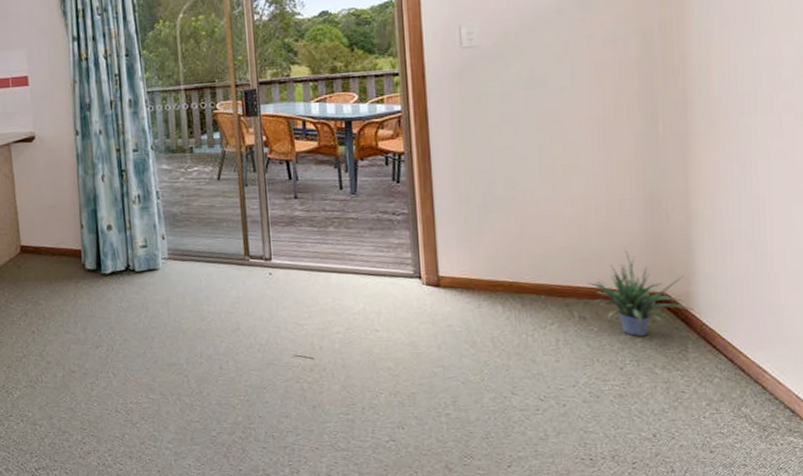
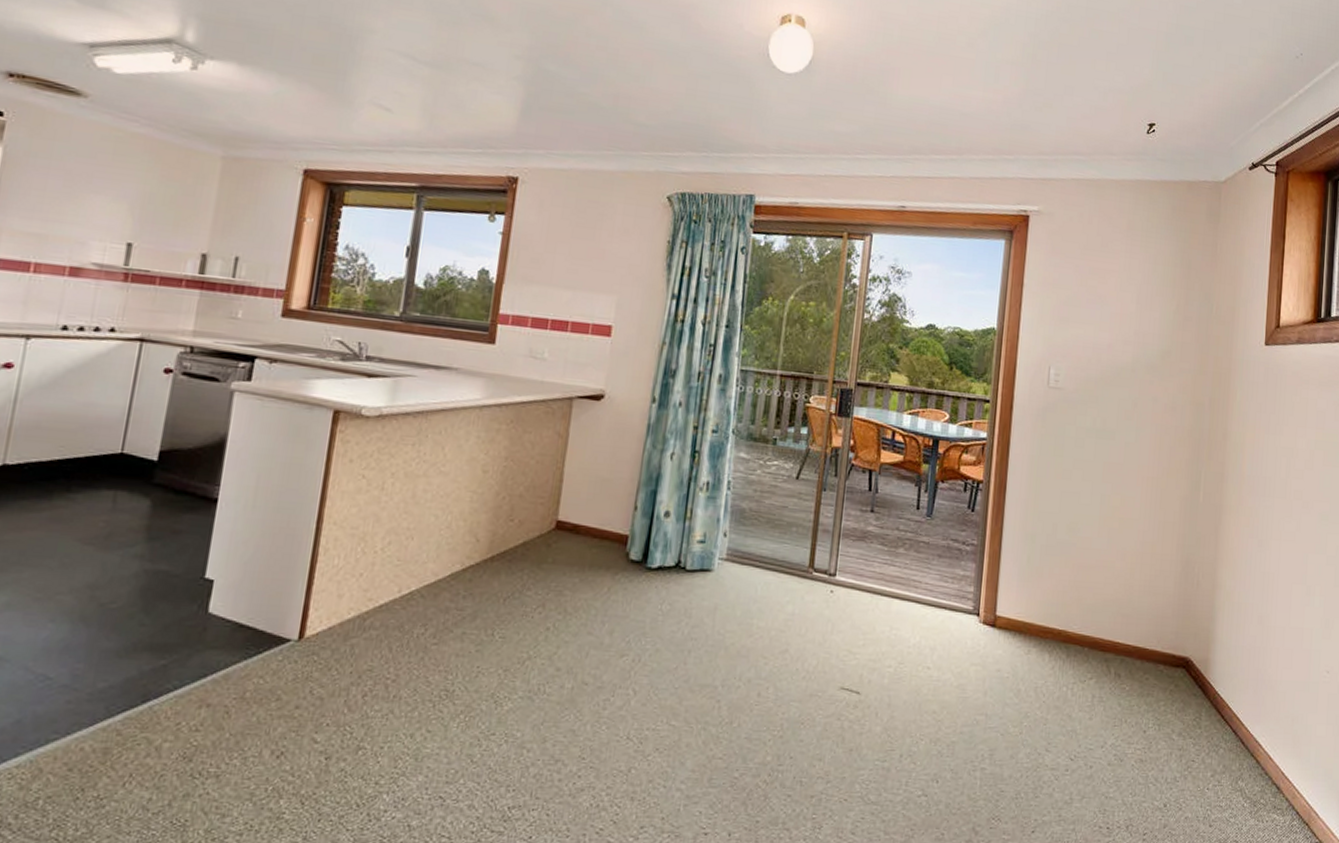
potted plant: present [587,246,693,336] -> none [1126,607,1210,699]

